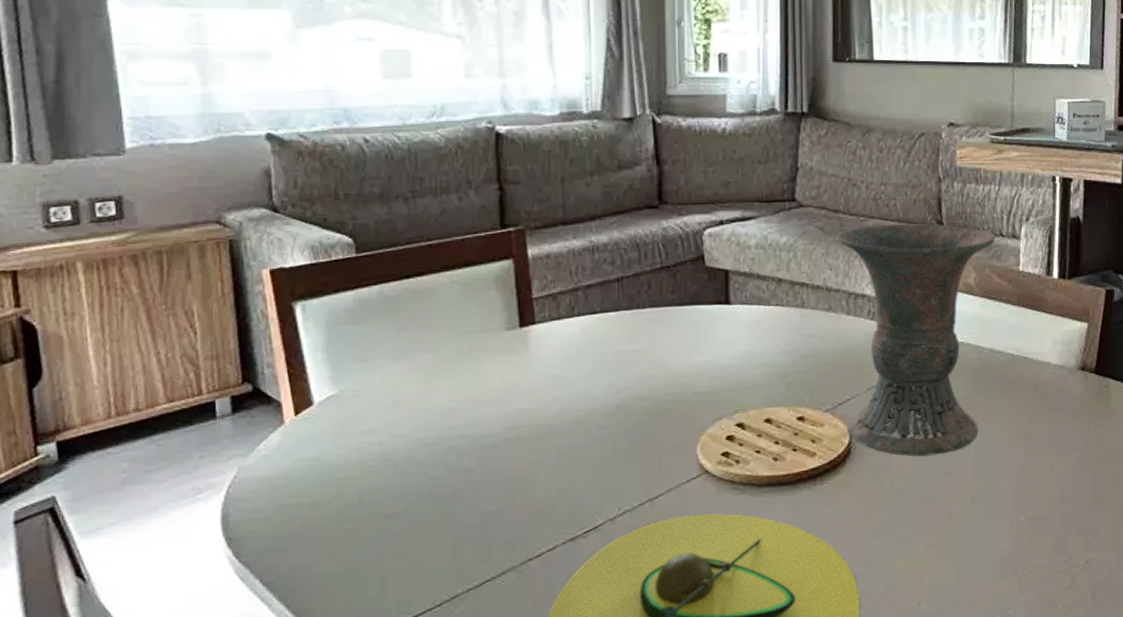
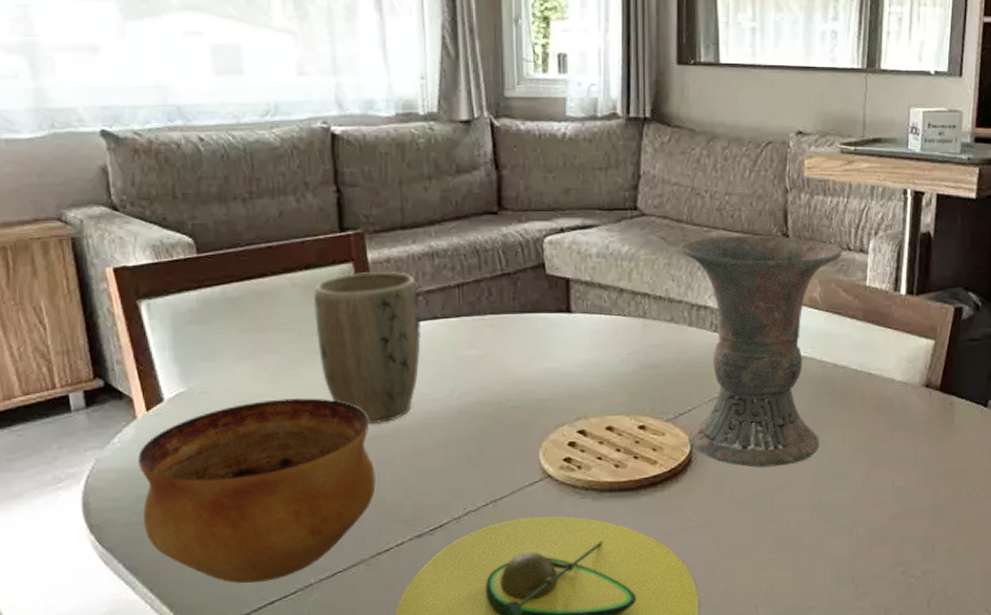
bowl: none [283,397,529,597] -> present [138,398,376,584]
plant pot: none [473,267,579,424] -> present [314,271,421,425]

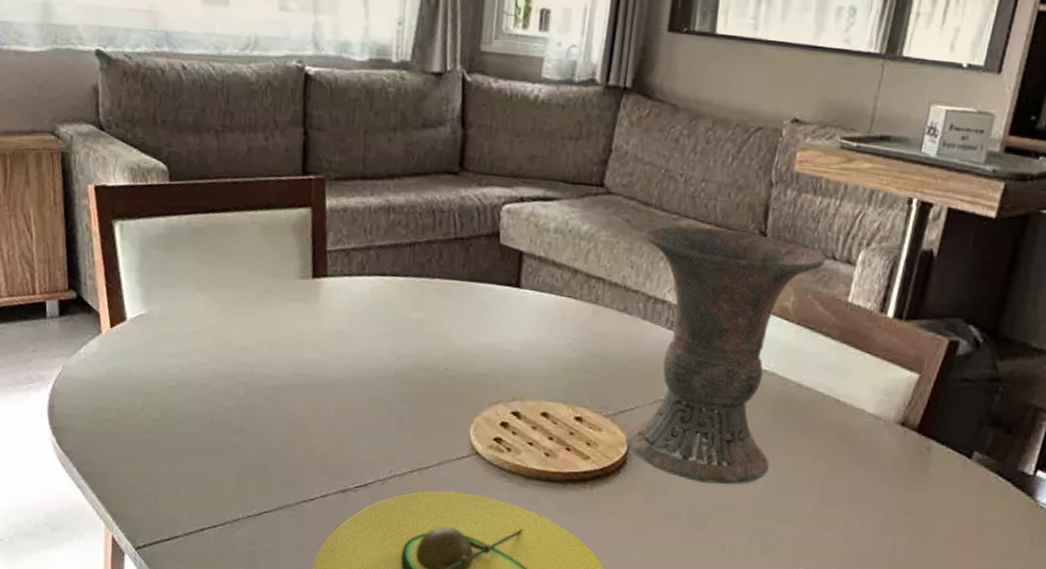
bowl: present [138,398,376,584] -> none [98,334,310,509]
plant pot: present [314,271,421,425] -> none [269,218,371,374]

